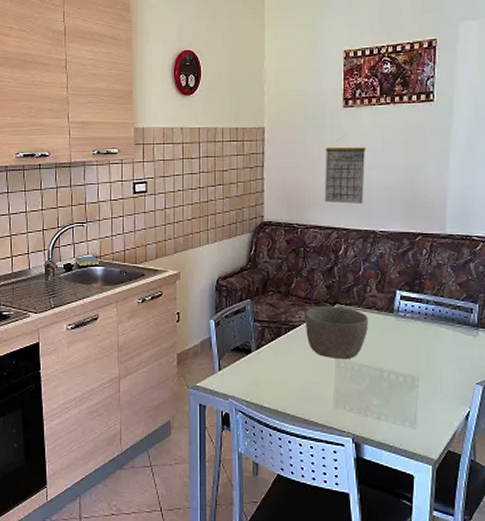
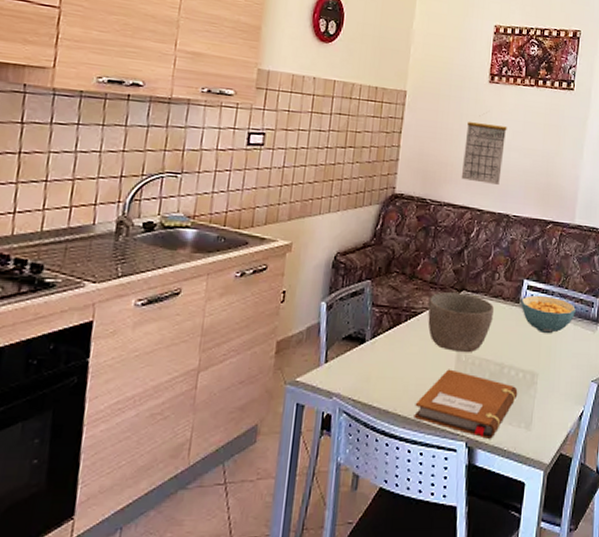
notebook: none [301,374,399,436] -> present [414,369,518,439]
cereal bowl: none [395,304,453,340] -> present [521,295,576,334]

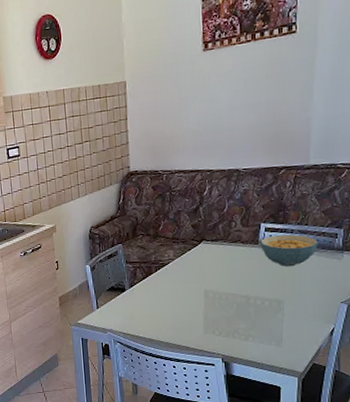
notebook: present [414,369,518,439] -> none [174,304,266,355]
bowl: present [428,292,494,353] -> none [174,243,234,291]
calendar: present [461,113,507,185] -> none [187,81,227,147]

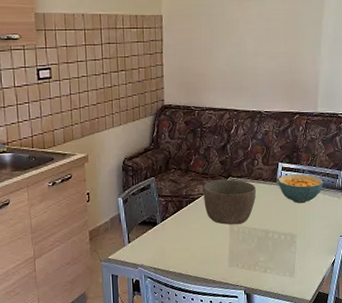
bowl: none [174,243,234,291] -> present [203,179,256,225]

